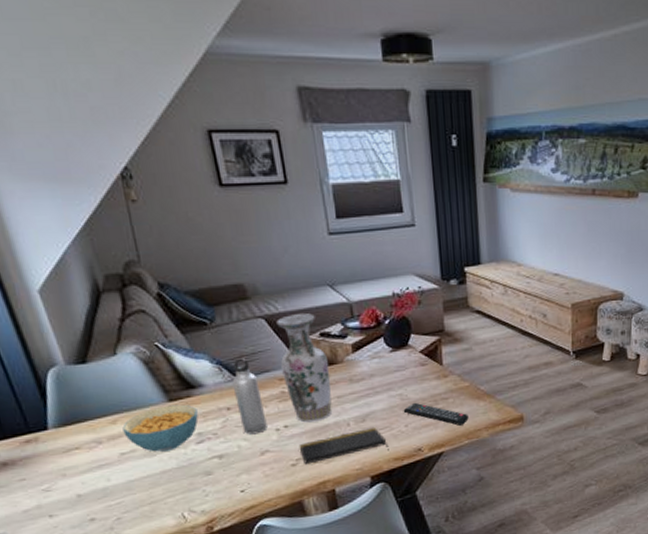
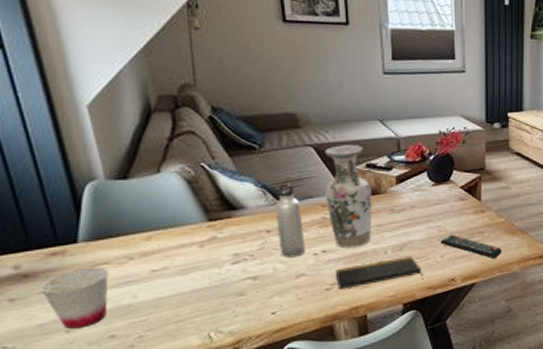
cup: none [19,452,84,514] -> present [40,267,109,329]
cereal bowl: present [122,404,198,452] -> none [157,224,236,271]

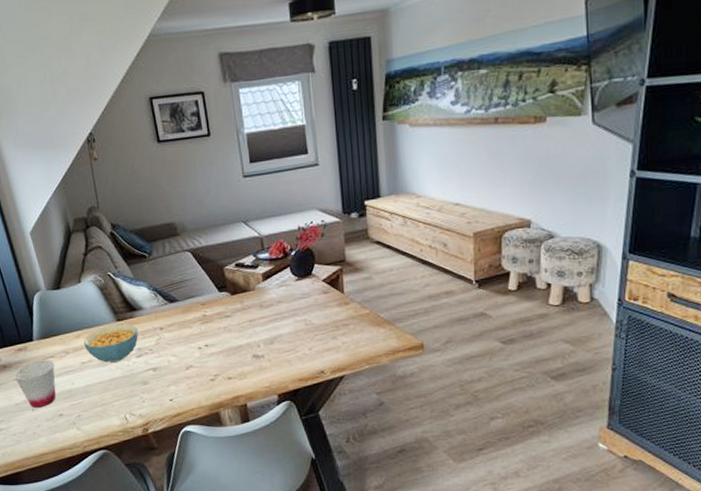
cereal bowl: none [157,224,236,271] -> present [84,324,138,363]
water bottle: present [274,183,305,258] -> none [164,285,192,352]
vase: present [324,145,373,249] -> none [200,247,245,343]
notepad: present [335,256,423,290] -> none [217,349,295,380]
remote control: present [440,234,502,259] -> none [307,327,369,351]

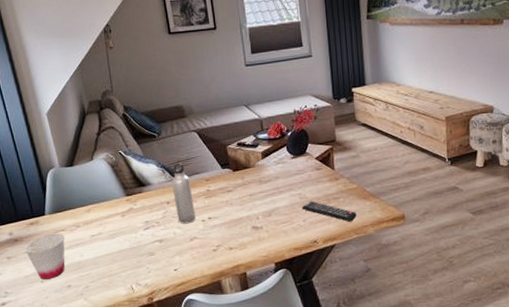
cereal bowl: present [84,324,138,363] -> none [94,198,146,235]
water bottle: none [164,285,192,352] -> present [171,163,196,224]
remote control: none [307,327,369,351] -> present [302,201,357,222]

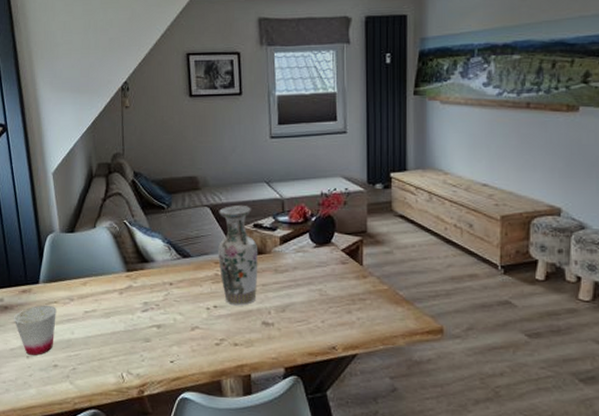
water bottle: present [171,163,196,224] -> none [177,240,200,310]
vase: none [205,128,246,216] -> present [217,206,258,306]
remote control: present [302,201,357,222] -> none [321,299,385,329]

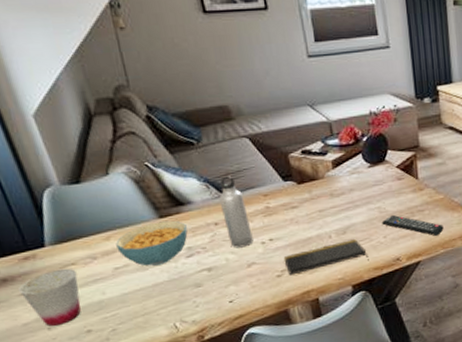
cereal bowl: none [90,275,147,315] -> present [116,220,188,266]
water bottle: none [177,240,200,310] -> present [219,176,254,248]
vase: present [217,206,258,306] -> none [260,132,315,236]
notepad: none [224,318,304,346] -> present [283,238,369,276]
remote control: none [321,299,385,329] -> present [381,214,444,236]

